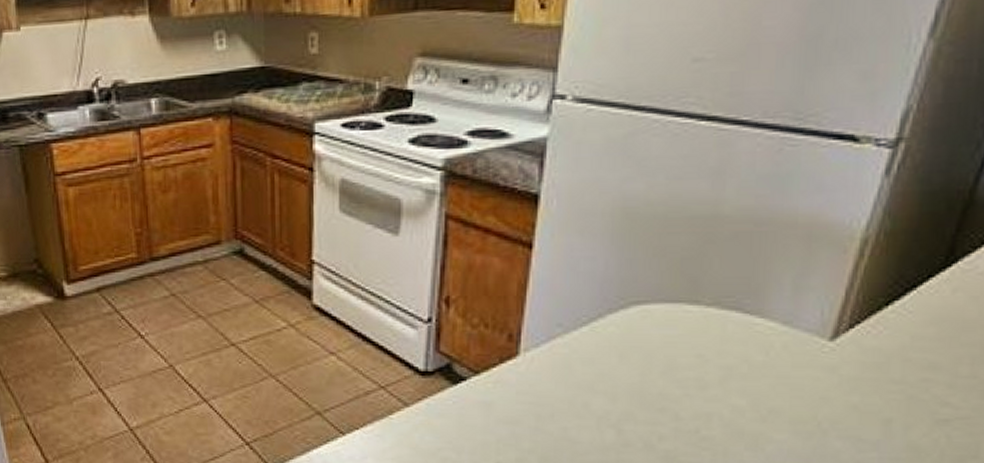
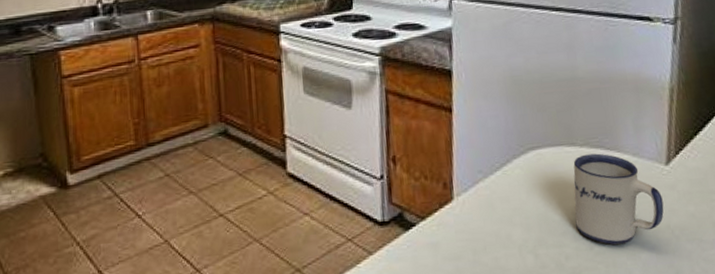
mug: none [681,316,815,432] -> present [573,153,664,246]

